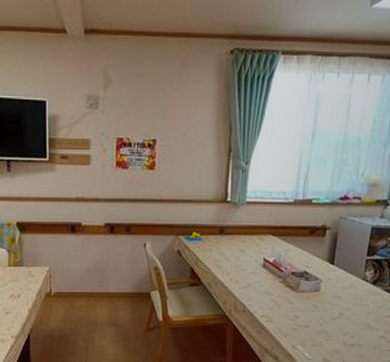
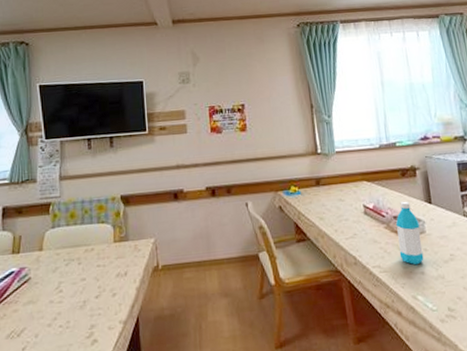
water bottle: none [289,259,316,319] -> present [396,201,424,265]

